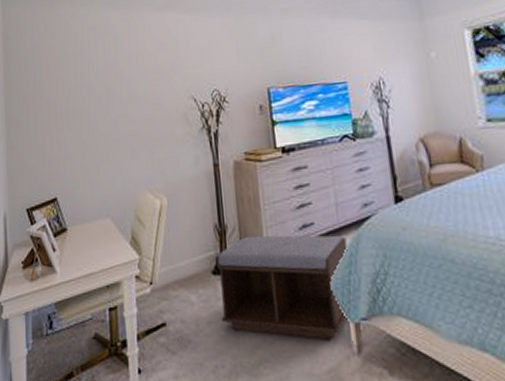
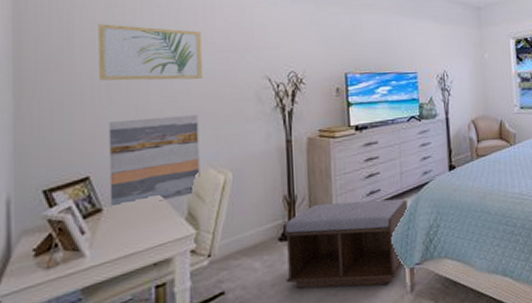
wall art: none [58,55,138,109] -> present [98,24,204,81]
wall art: none [68,138,140,229] -> present [108,114,200,209]

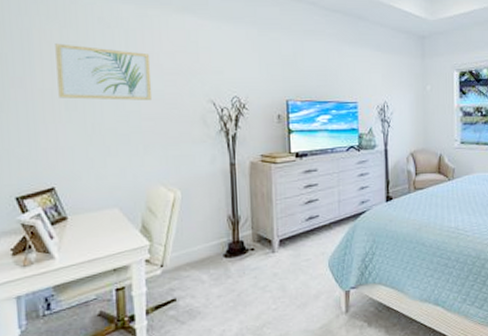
wall art: present [108,114,200,209] -> none [68,134,152,218]
bench: present [283,198,408,289] -> none [228,225,345,305]

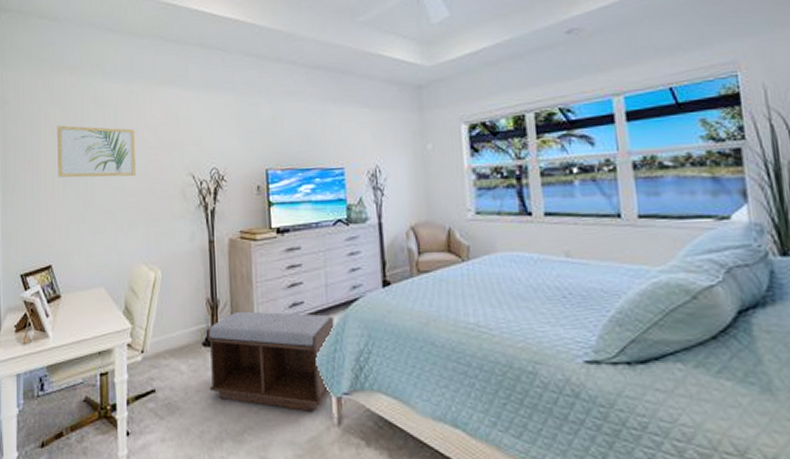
bench: none [228,225,345,305] -> present [207,311,334,411]

